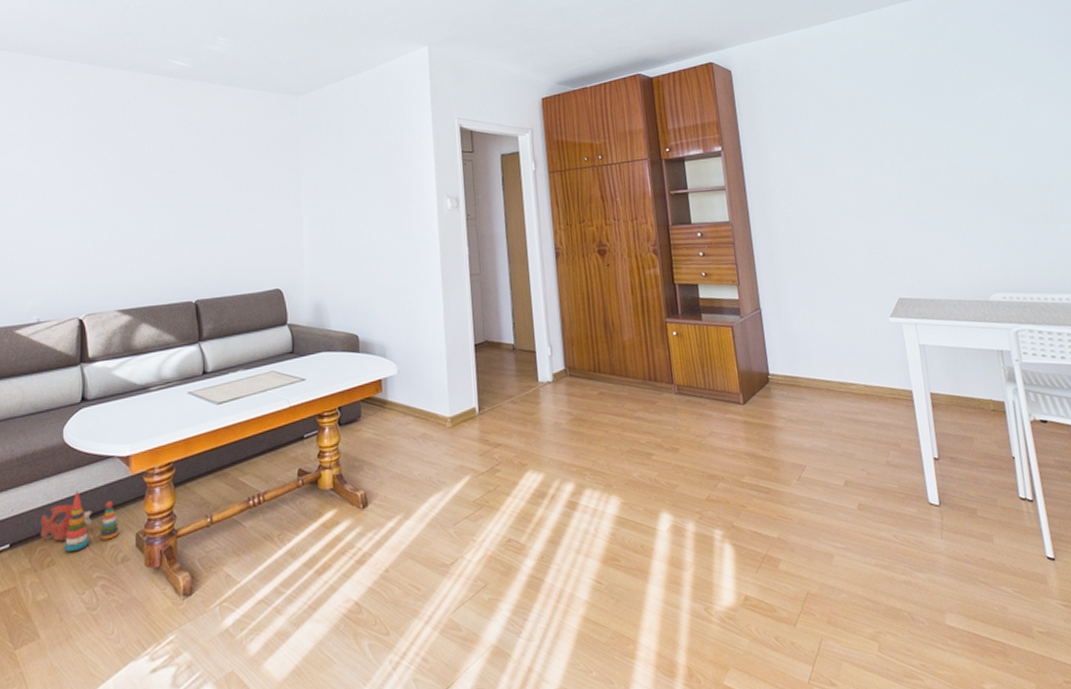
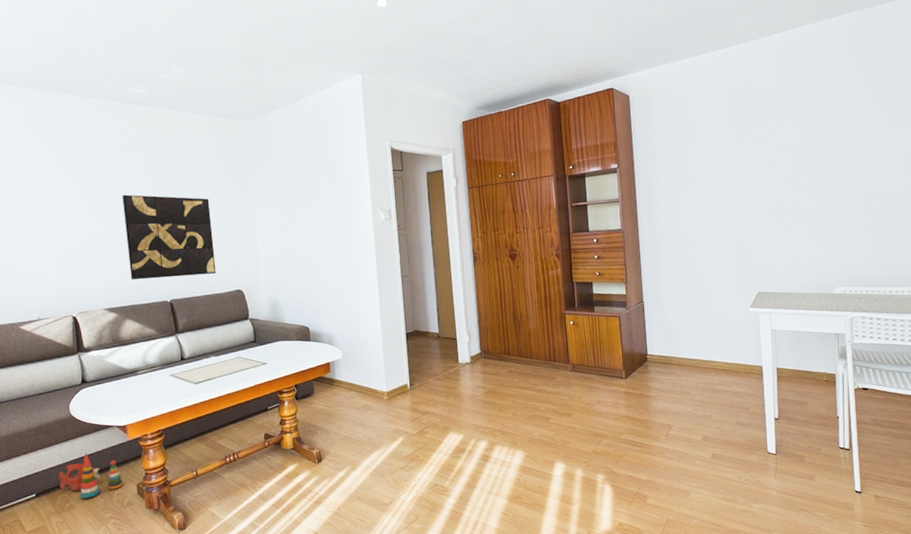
wall art: none [150,177,252,277] -> present [122,194,217,280]

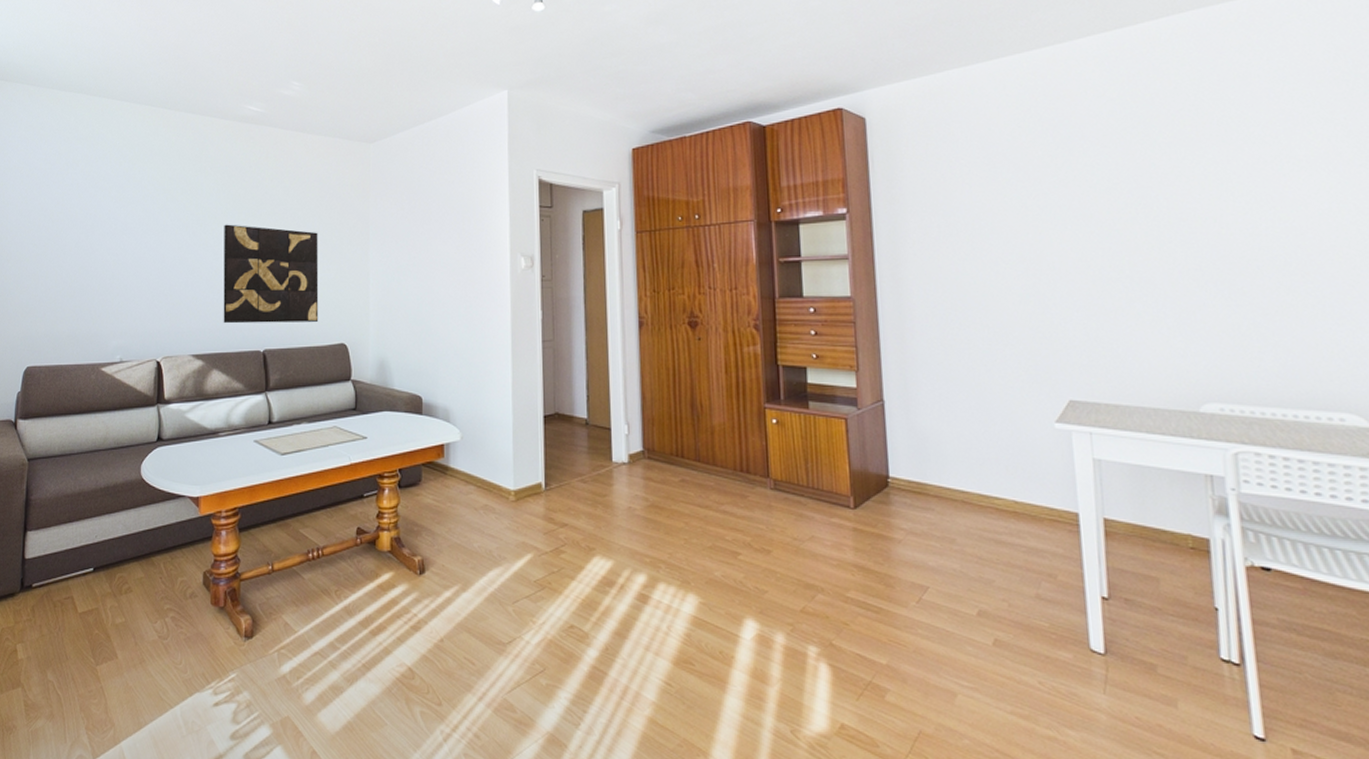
stacking toy: present [58,453,124,499] -> none [119,525,189,583]

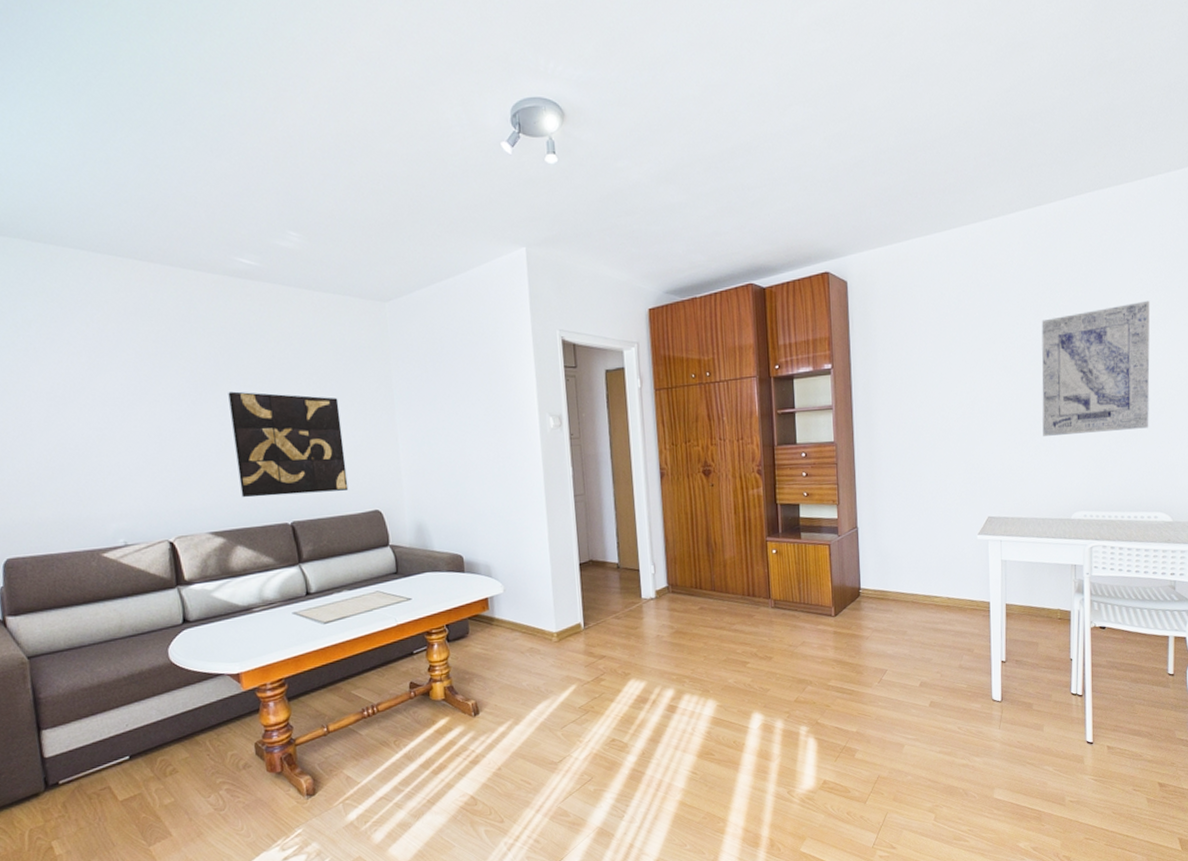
wall art: none [1133,135,1316,302] -> present [1041,300,1151,436]

